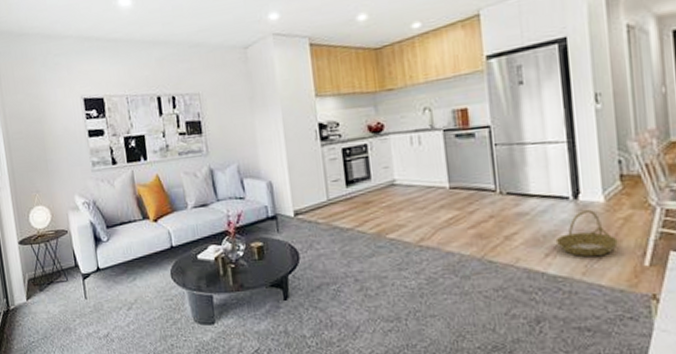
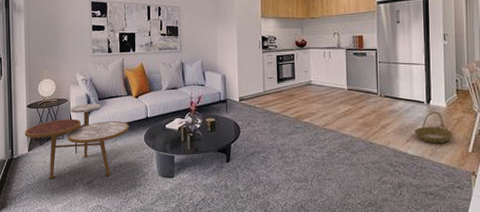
side table: none [19,232,150,333] -> present [24,103,129,179]

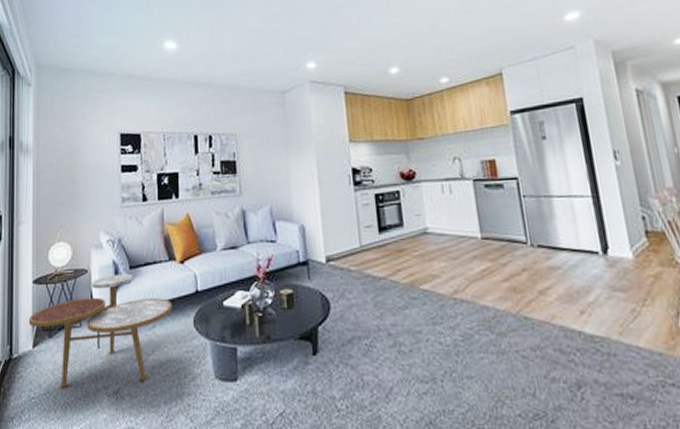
basket: present [414,112,453,144] -> none [589,266,651,316]

